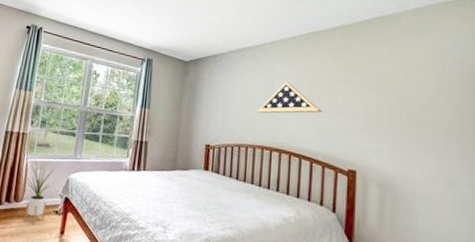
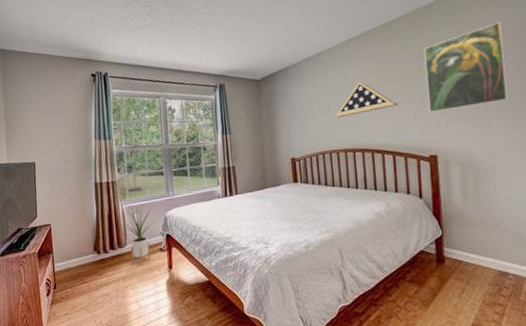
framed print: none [353,50,437,130] -> present [424,22,509,114]

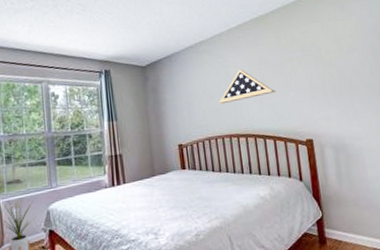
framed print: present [424,22,509,114] -> none [295,18,369,100]

